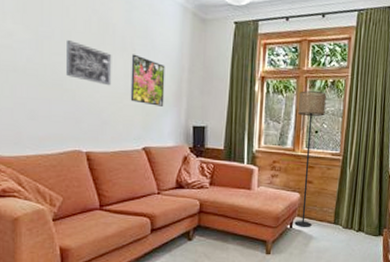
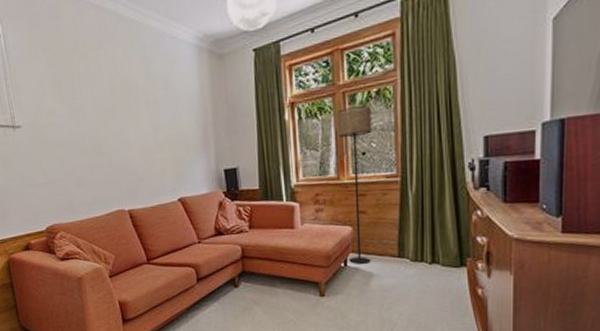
wall art: present [67,40,112,86] -> none [97,106,142,144]
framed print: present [130,54,165,107] -> none [155,106,193,155]

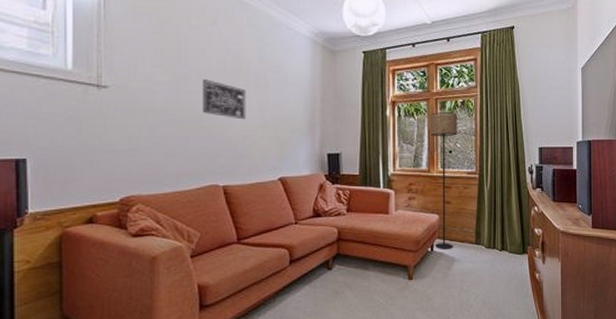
wall art: none [97,106,142,144] -> present [203,79,247,120]

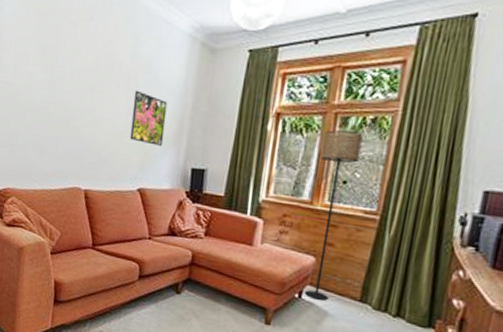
wall art: present [203,79,247,120] -> none [74,79,116,124]
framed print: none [265,88,298,137] -> present [130,90,168,146]

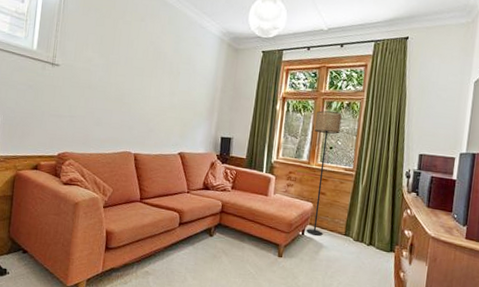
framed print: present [130,90,168,146] -> none [172,76,203,120]

